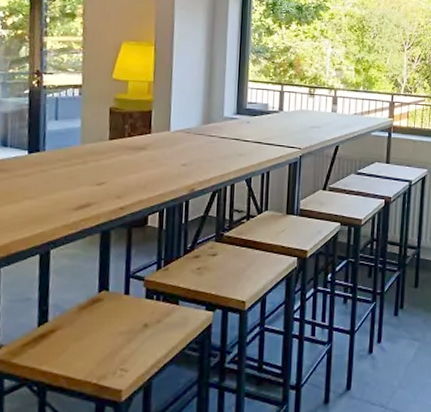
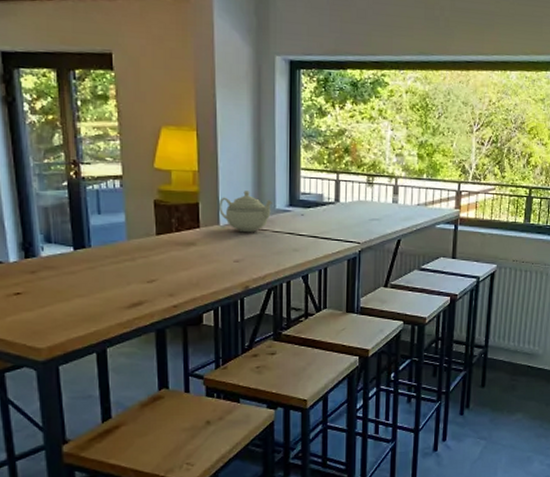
teapot: none [171,100,221,139] -> present [219,191,272,233]

